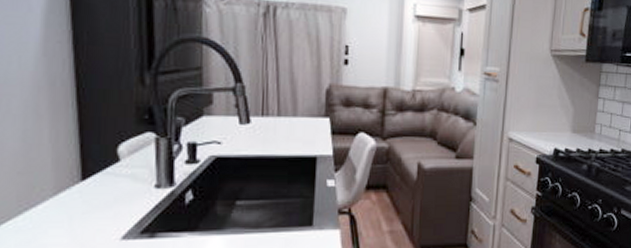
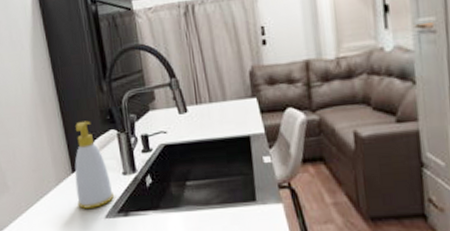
soap bottle: none [83,117,138,227] -> present [74,120,114,209]

